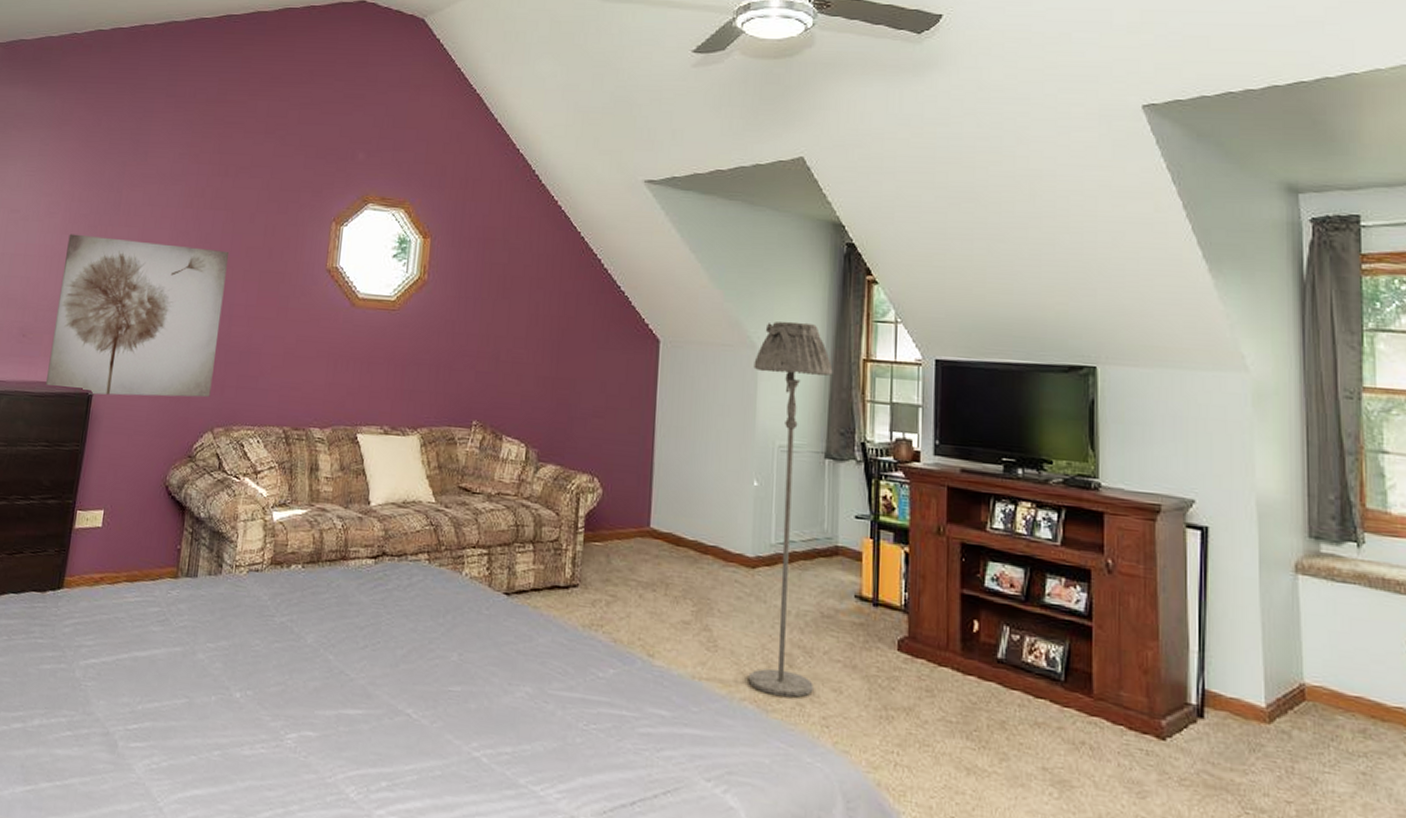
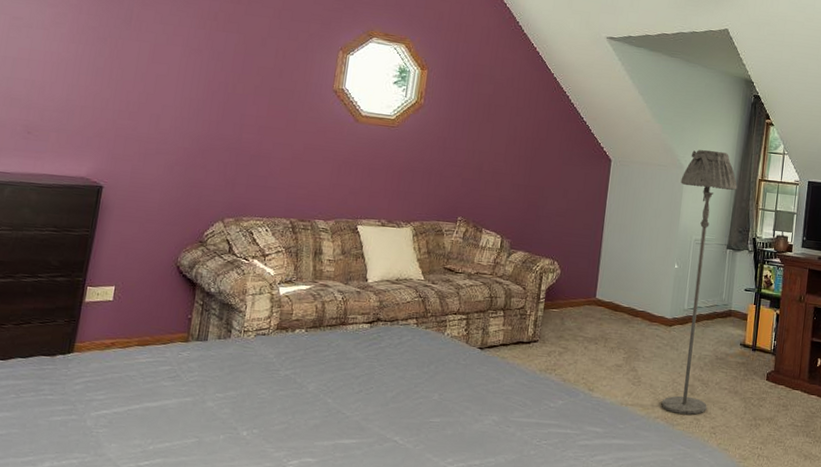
wall art: present [46,233,230,398] -> none [54,43,242,193]

